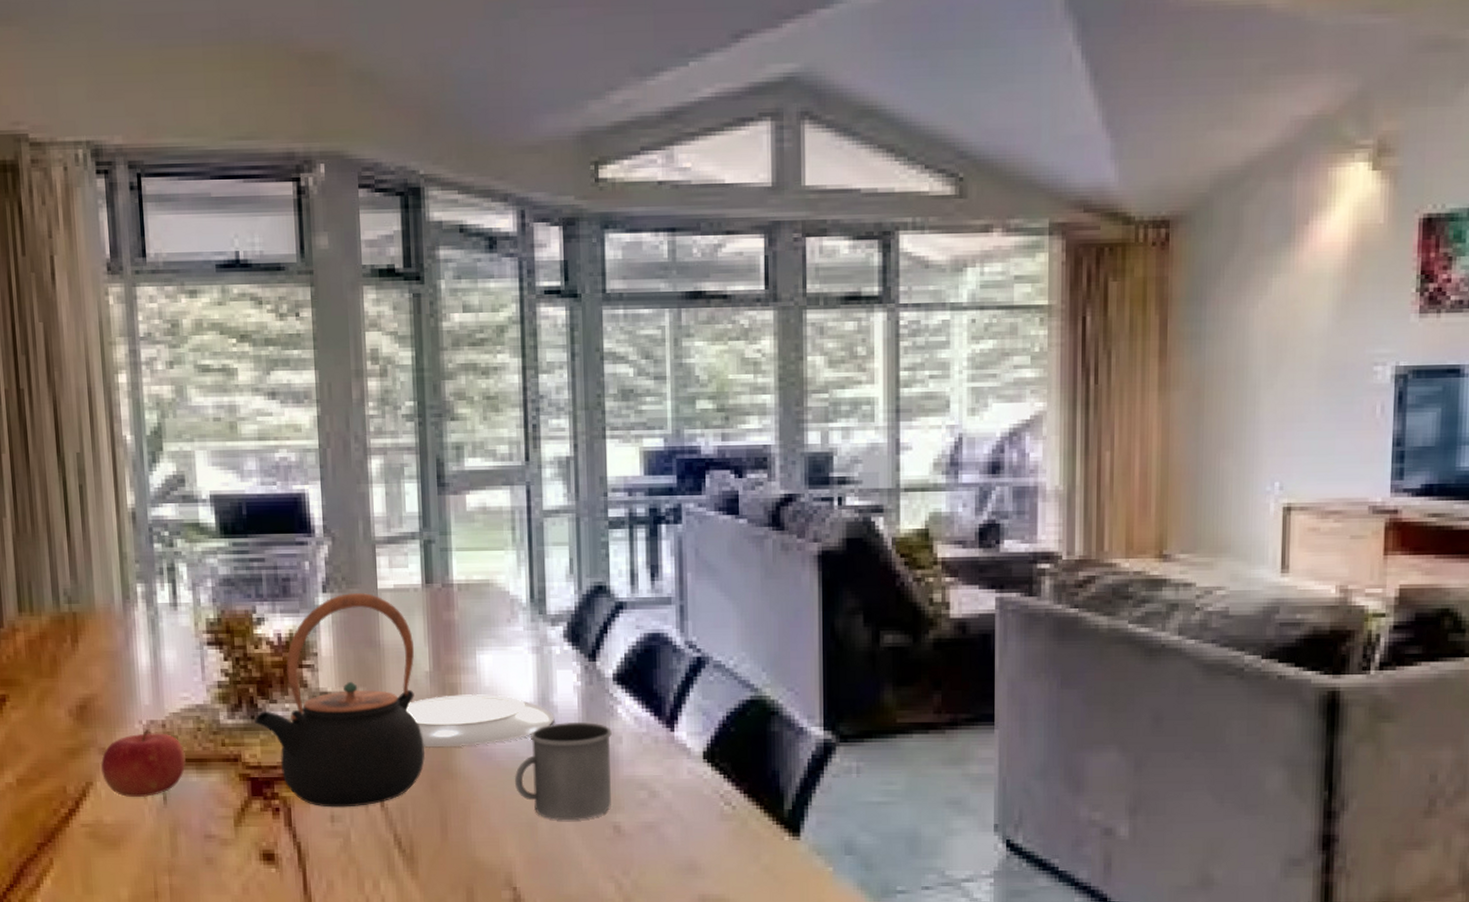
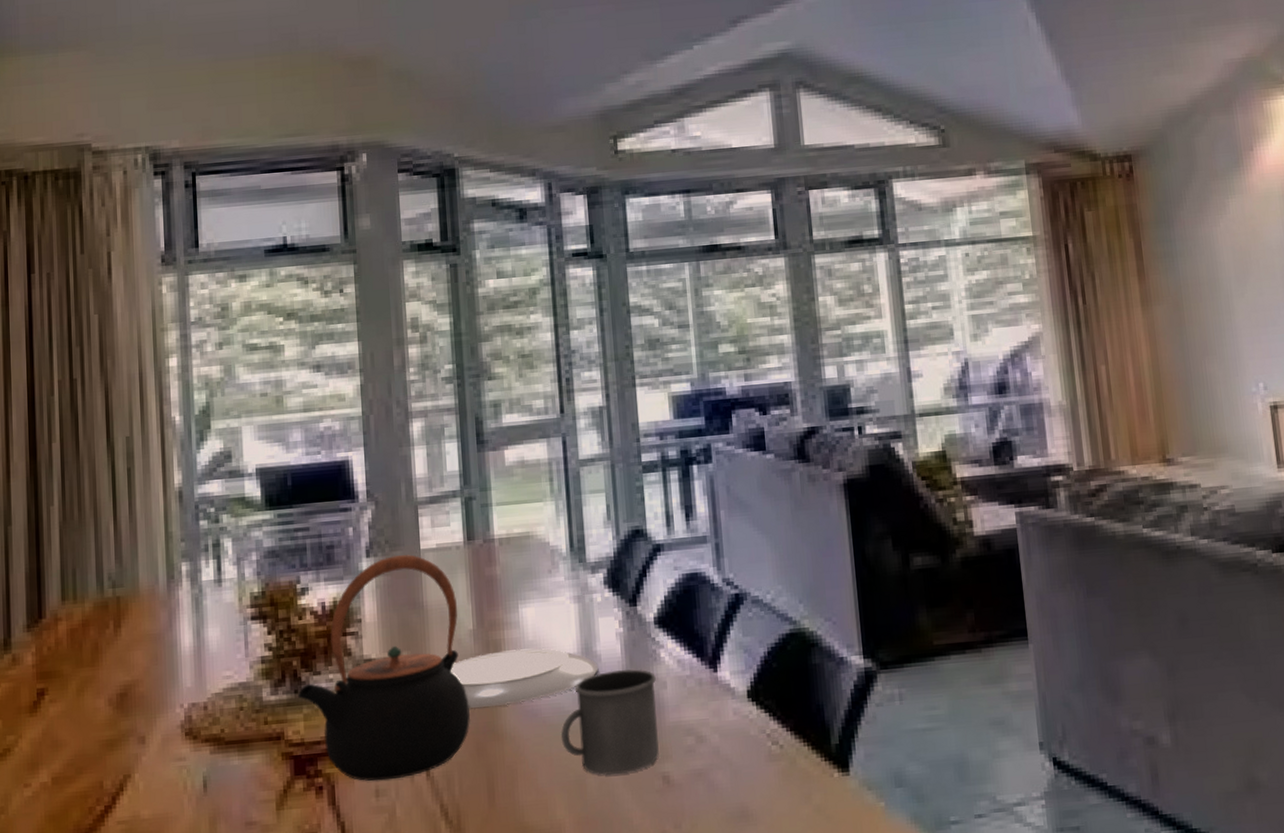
fruit: present [100,728,187,798] -> none [139,712,228,788]

